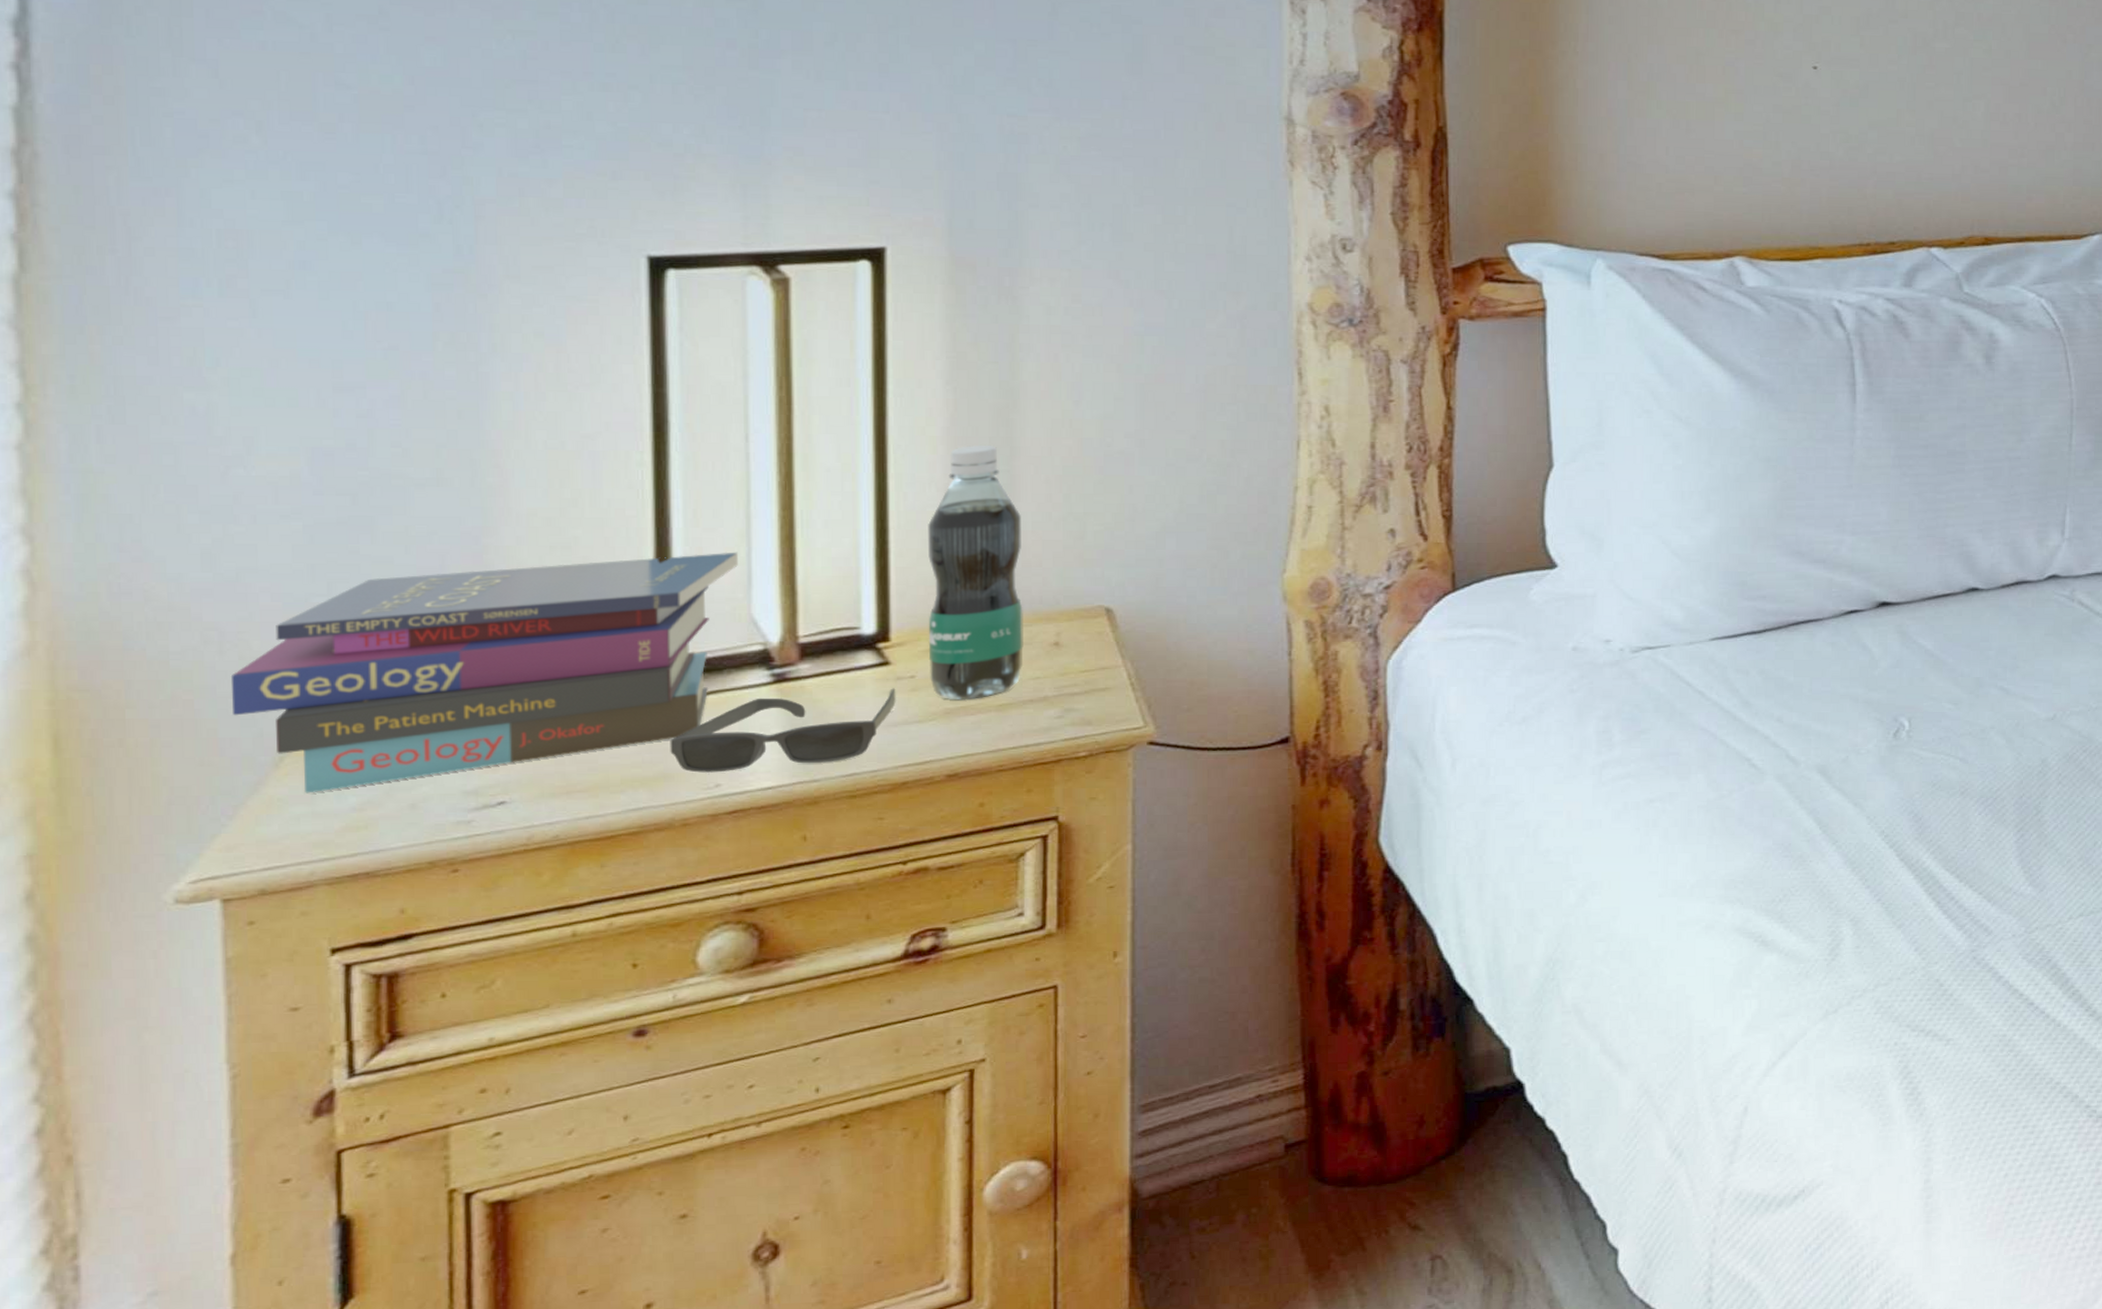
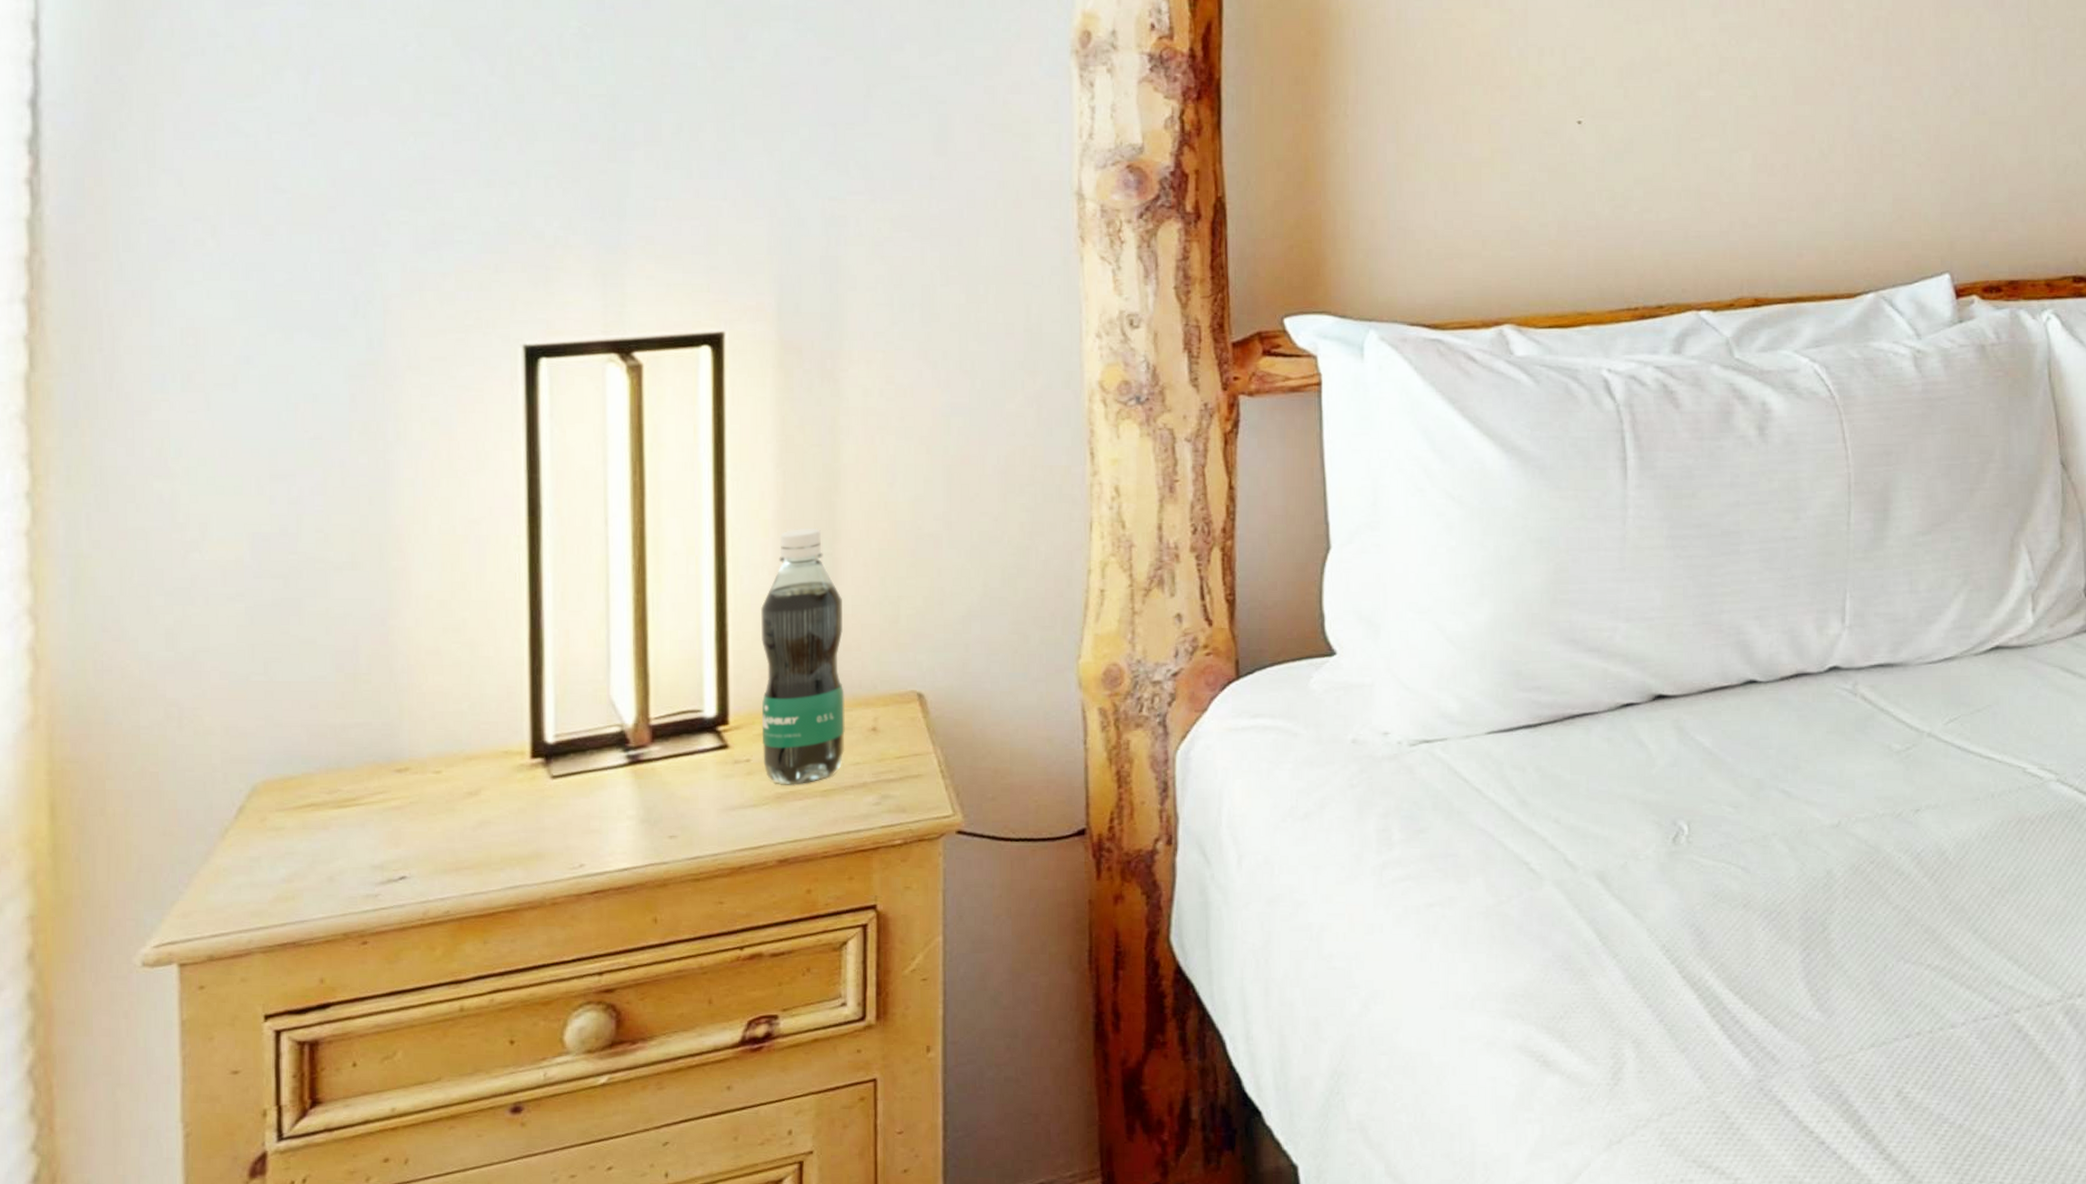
books: present [230,552,738,794] -> none [187,634,599,864]
glasses: present [670,688,896,773] -> none [541,771,734,853]

